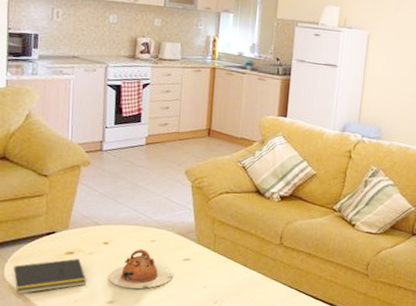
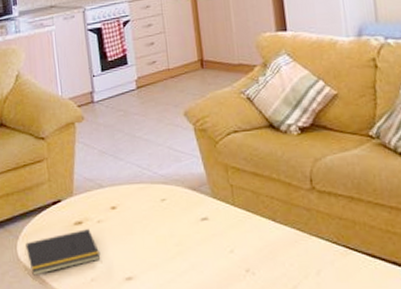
teapot: present [108,249,174,289] -> none [122,211,194,259]

